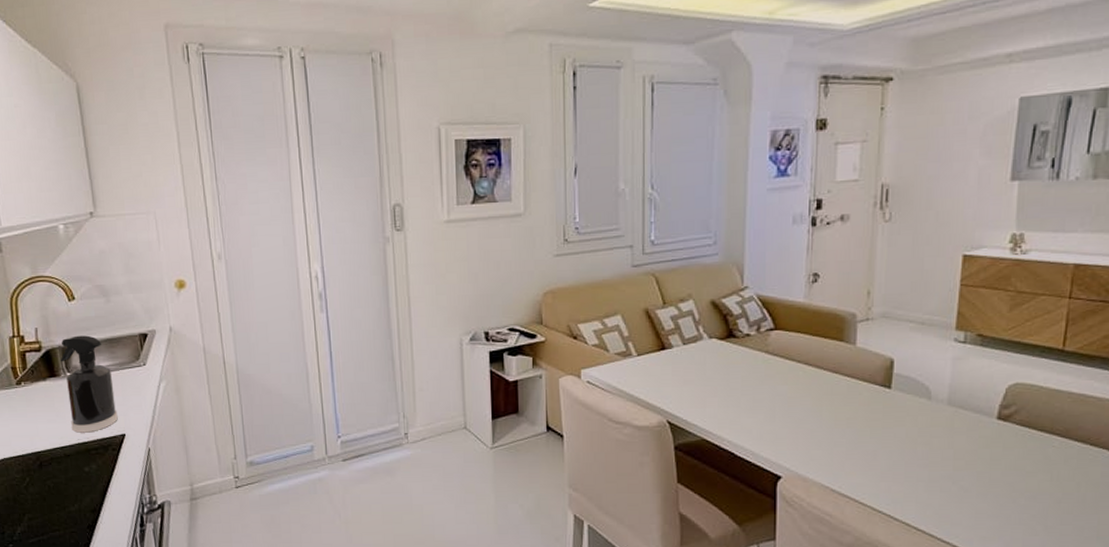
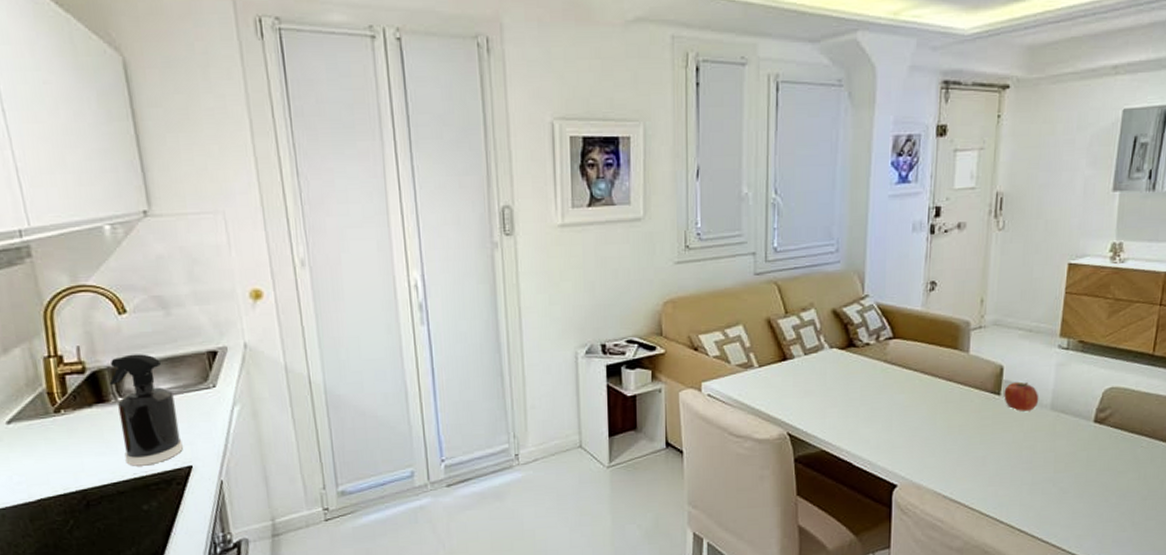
fruit: none [895,375,934,406] -> present [1004,381,1039,411]

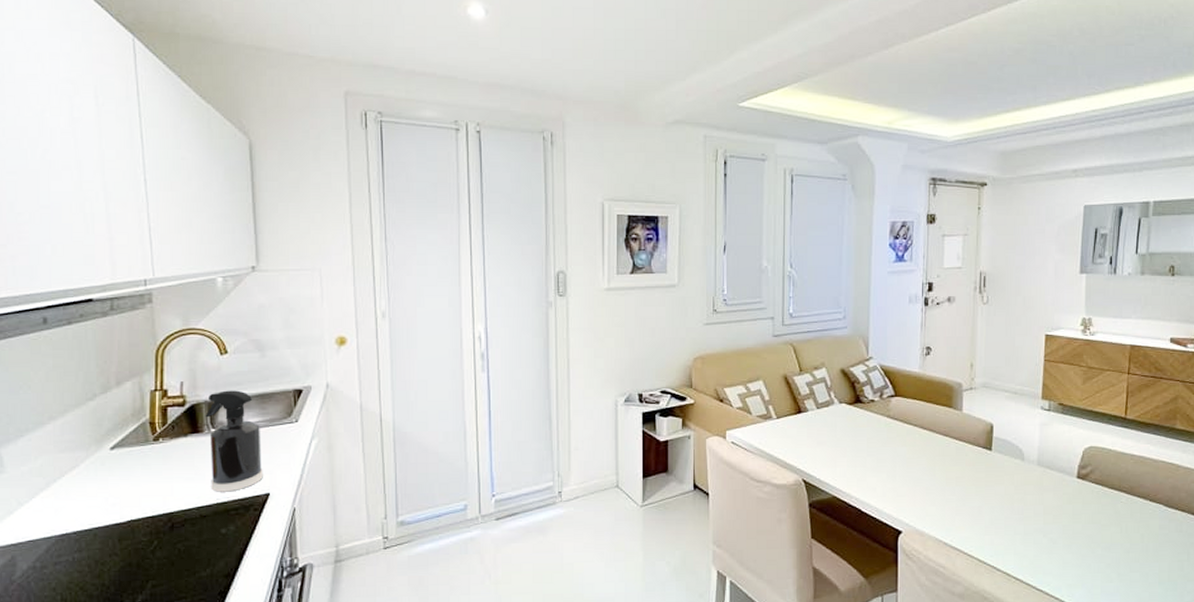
fruit: present [1004,381,1039,411] -> none [995,438,1027,466]

